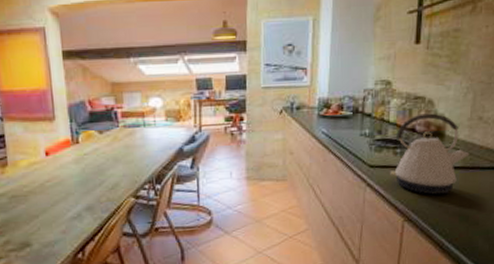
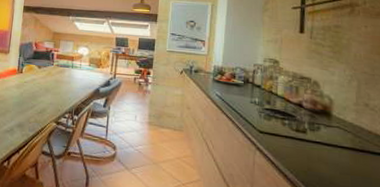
kettle: present [390,113,470,195] -> none [279,92,358,172]

